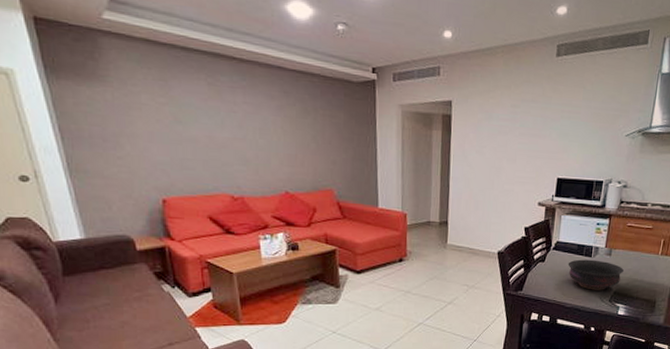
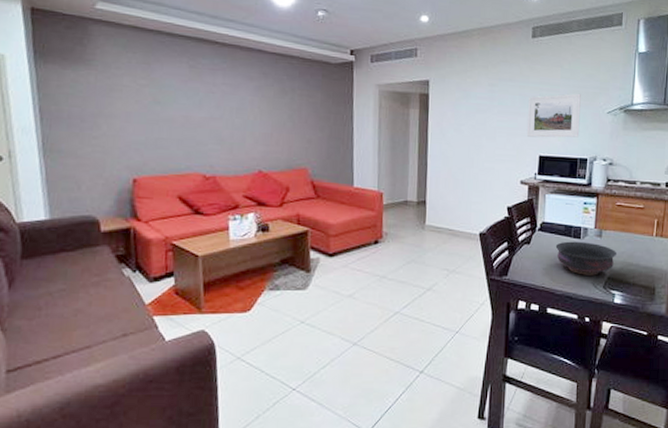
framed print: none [546,115,602,161] -> present [526,93,581,138]

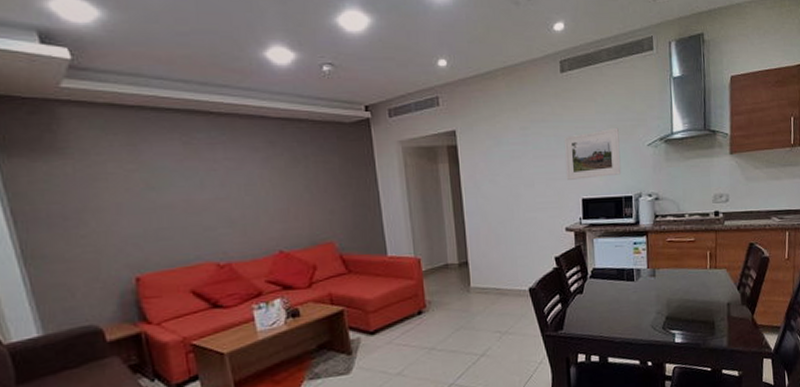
bowl: present [555,241,616,276] -> none [609,283,672,319]

